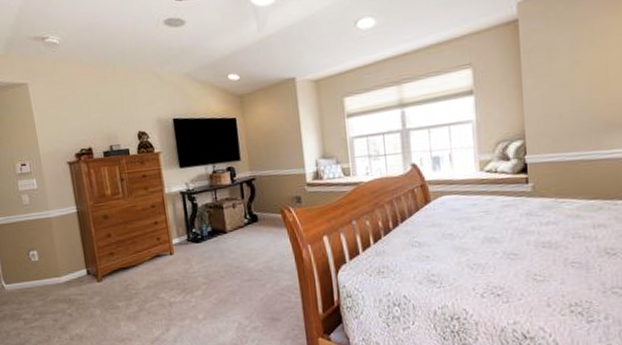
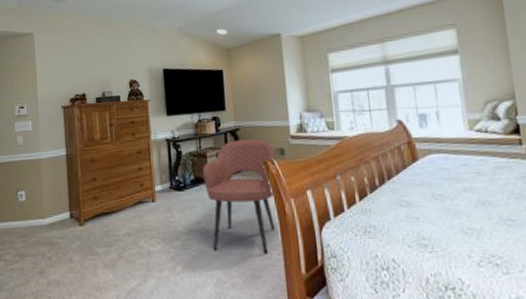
armchair: none [219,187,294,299] -> present [202,138,276,255]

